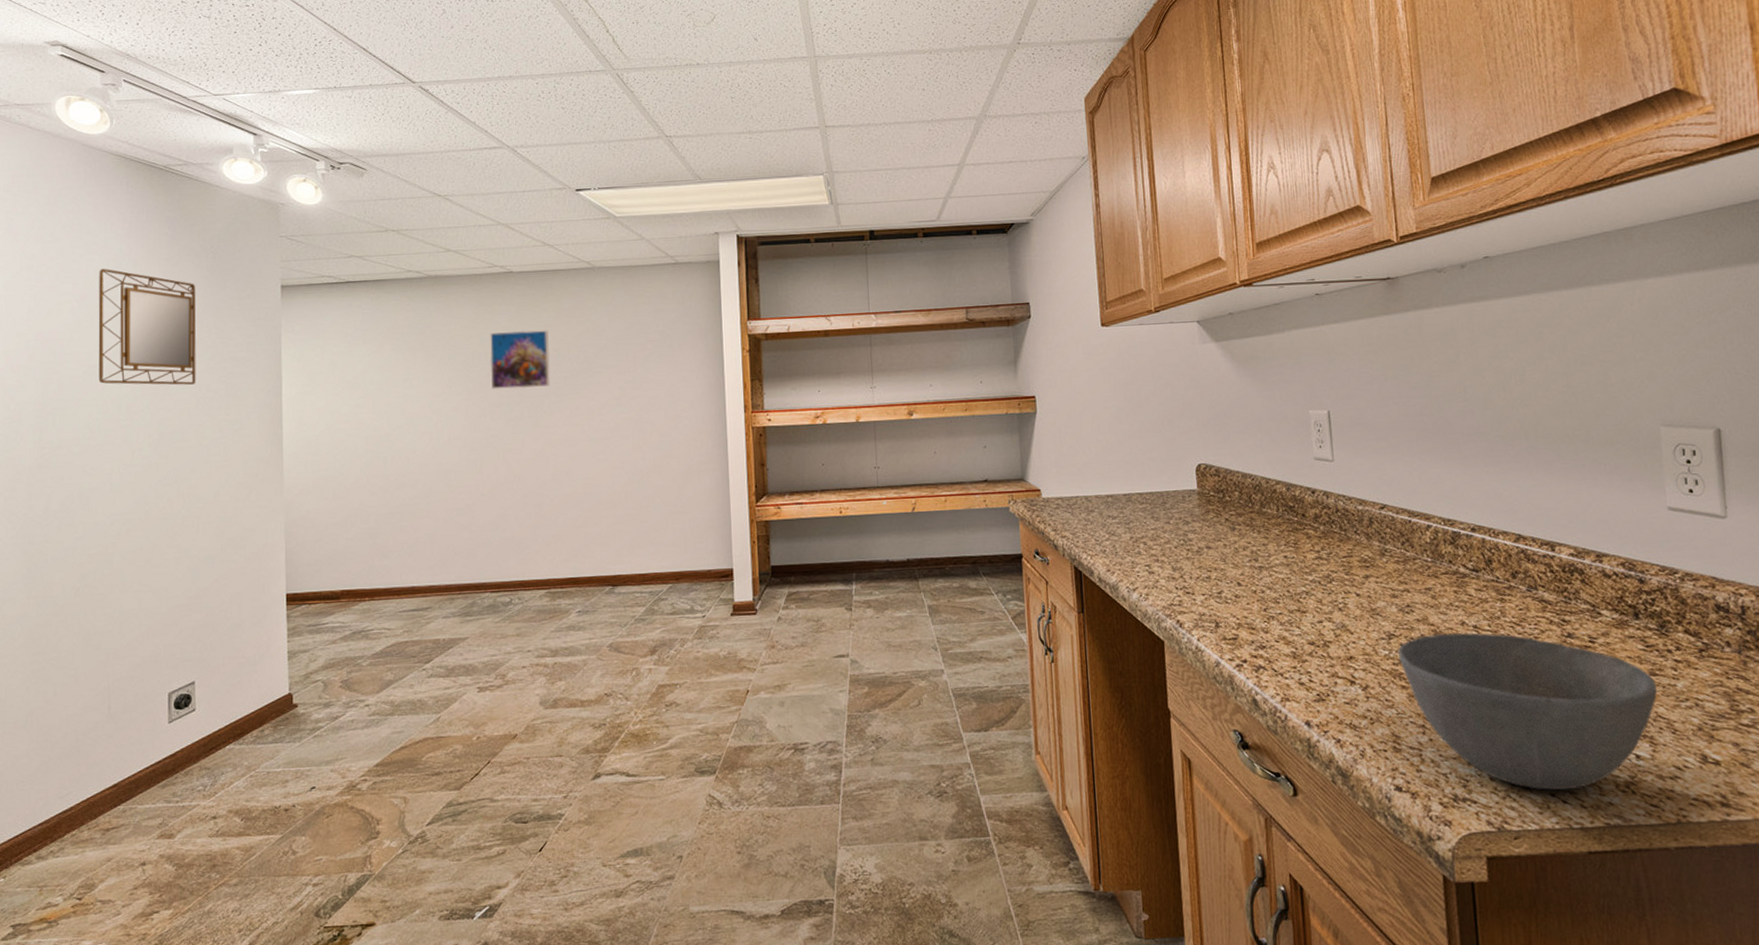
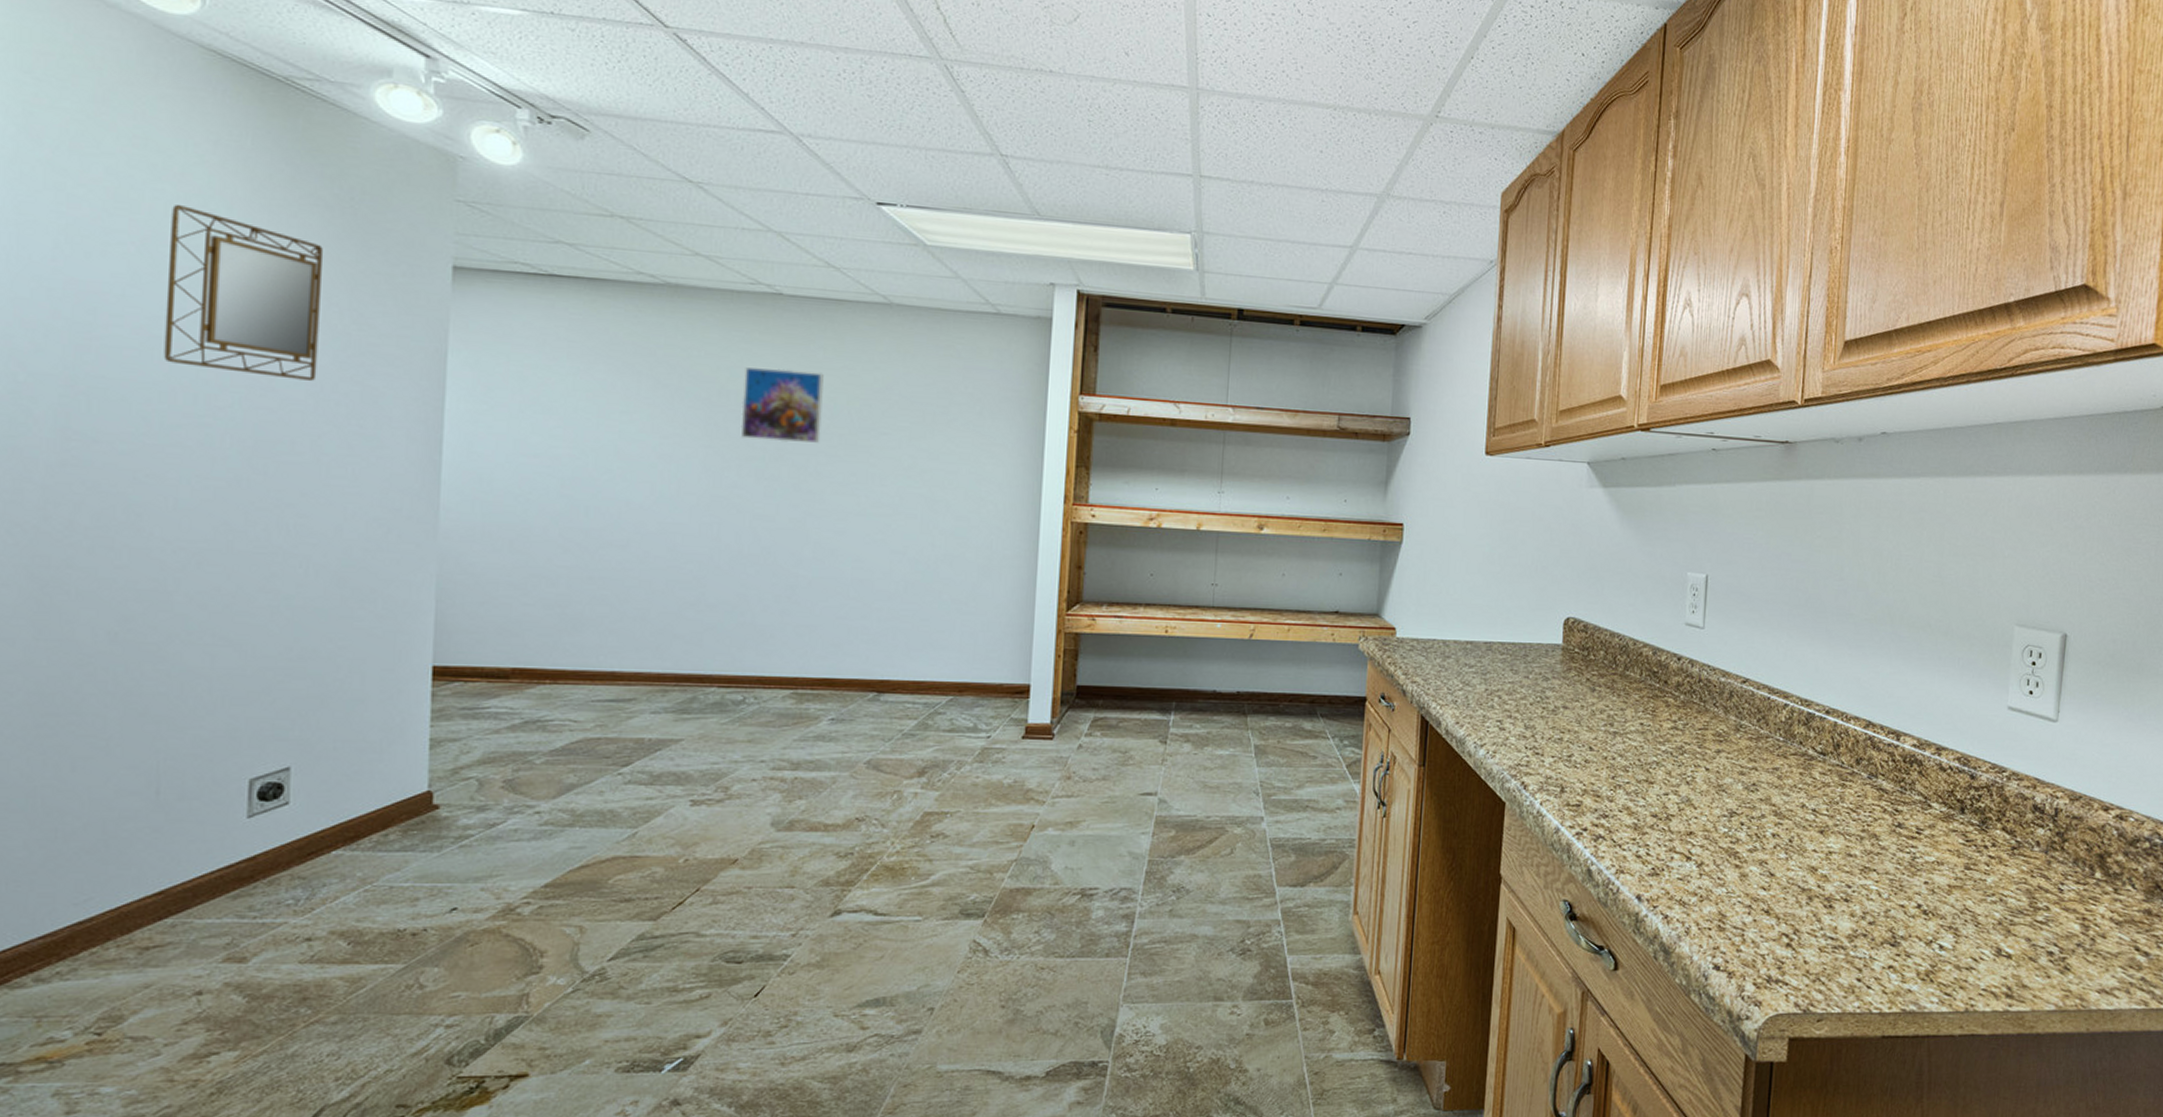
bowl: present [1398,632,1658,791] -> none [1736,814,1970,976]

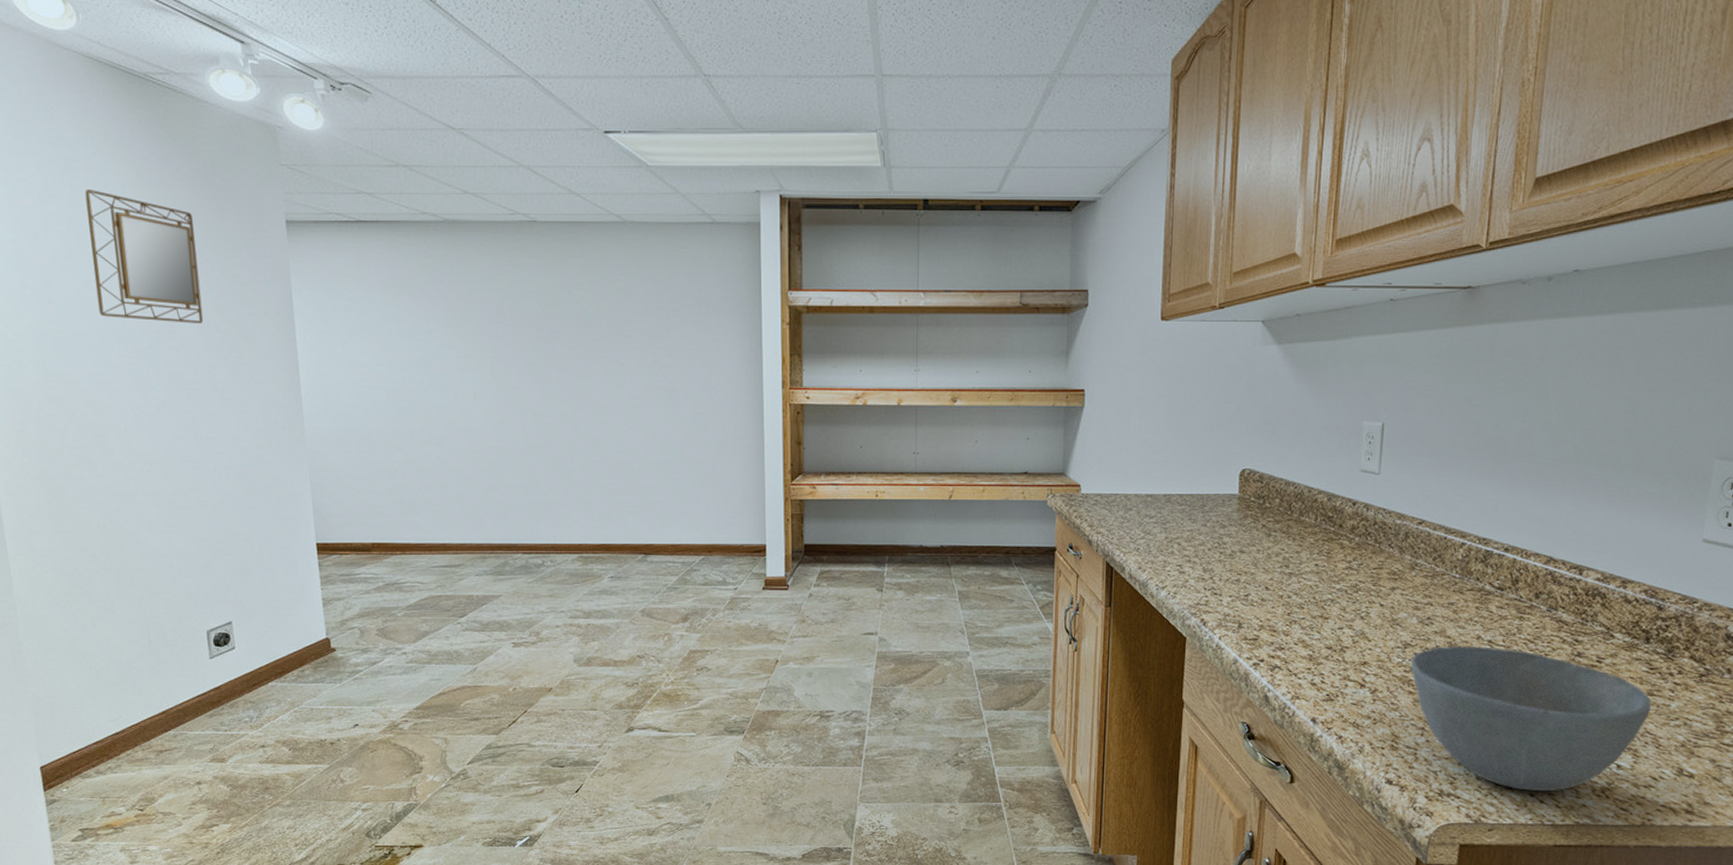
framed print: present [740,367,824,443] -> none [514,286,579,349]
bowl: none [1736,814,1970,976] -> present [1410,645,1652,792]

